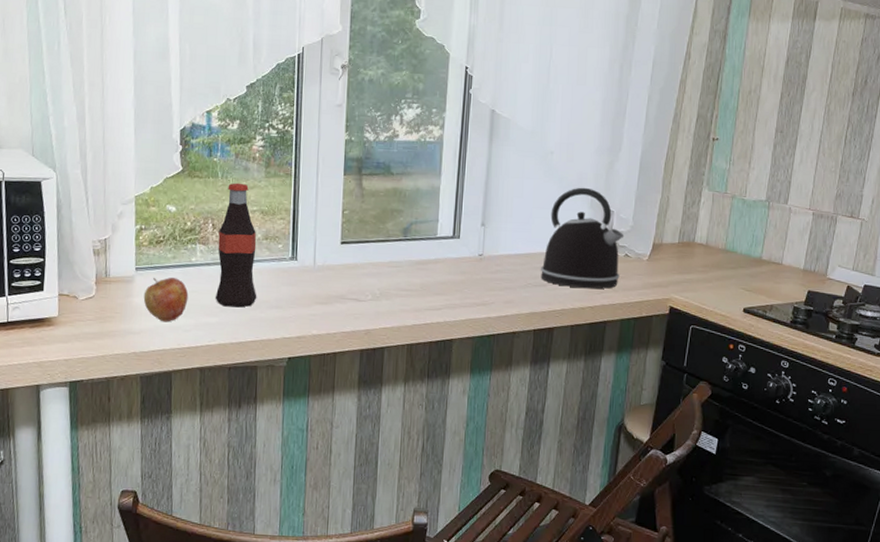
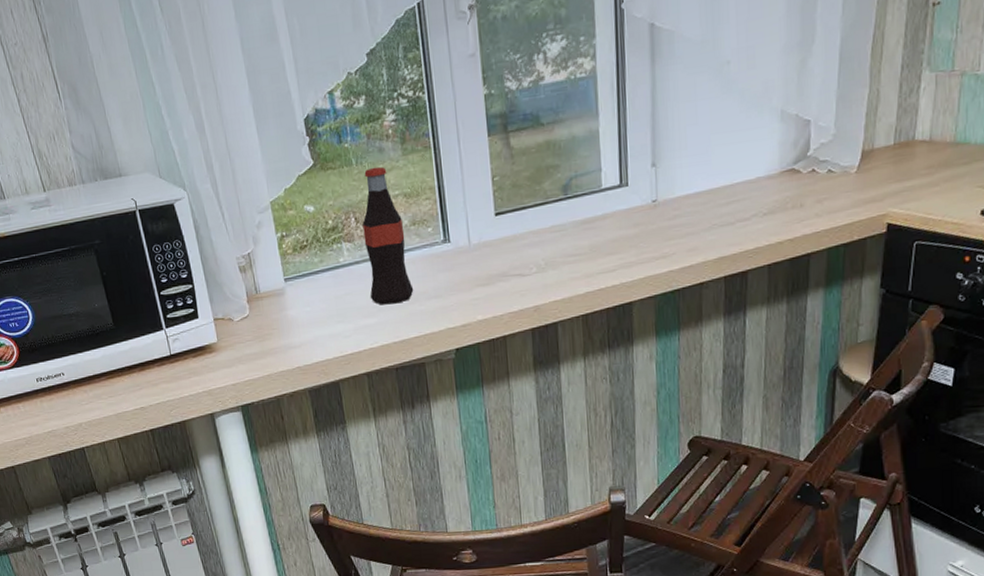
apple: present [143,278,189,322] -> none [297,283,343,331]
kettle: present [541,187,625,289] -> none [727,97,826,221]

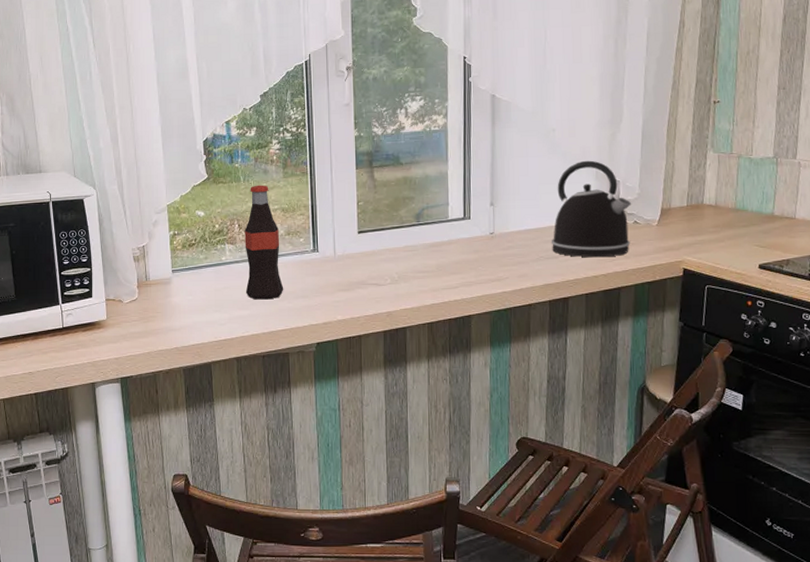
kettle: none [727,97,826,221] -> present [552,160,632,258]

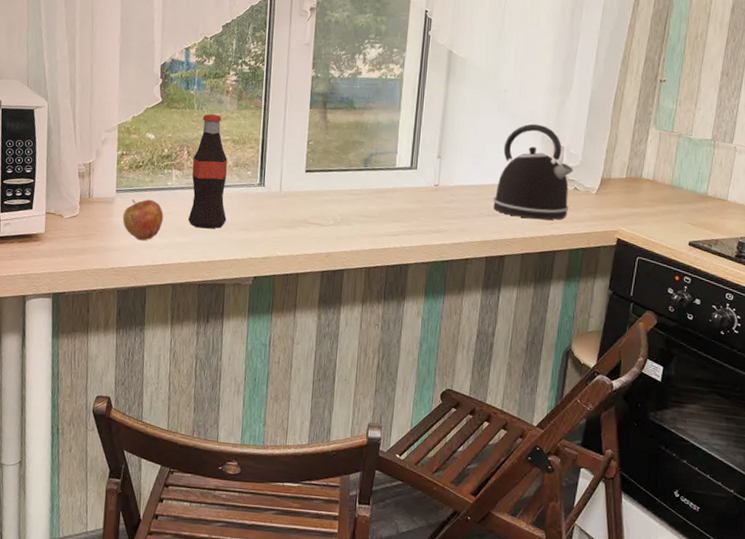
apple: none [181,277,221,318] -> present [122,200,164,241]

